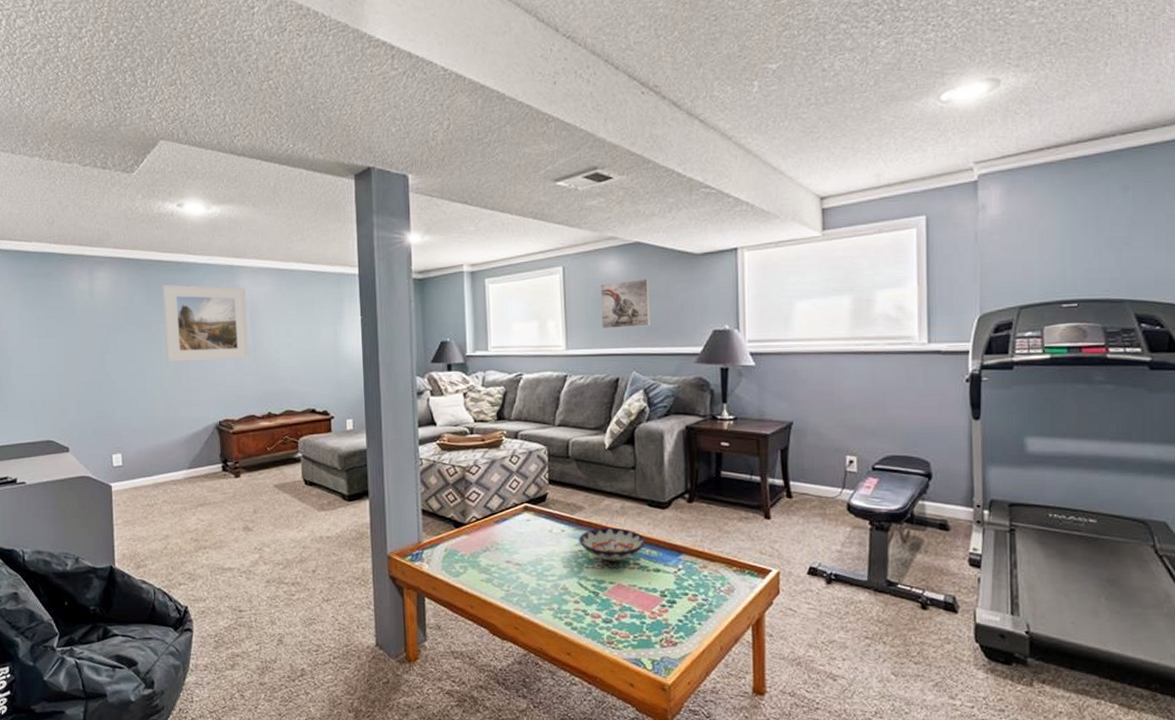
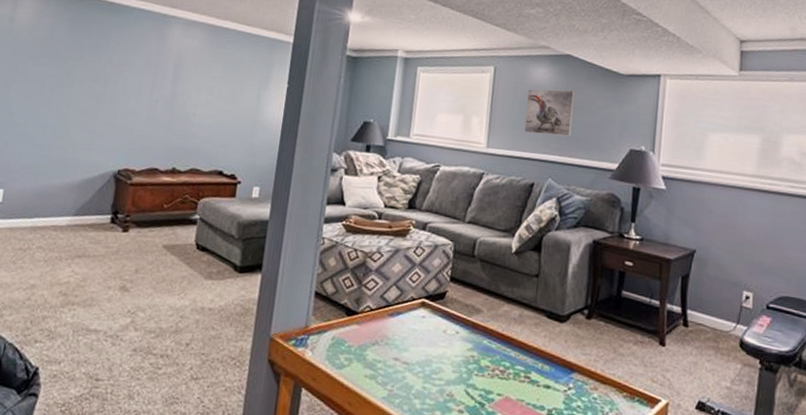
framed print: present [163,285,250,362] -> none [76,23,175,110]
bowl: present [579,527,646,563] -> none [472,334,540,374]

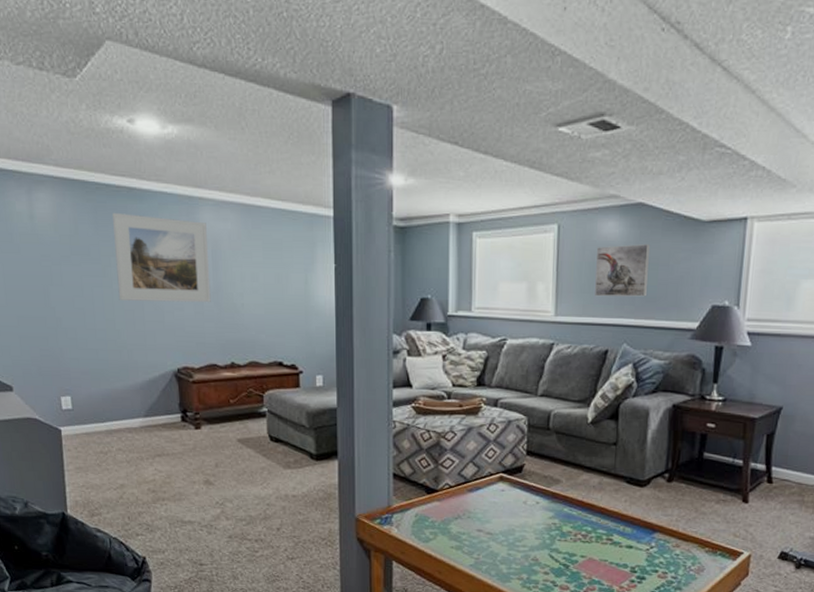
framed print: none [76,23,175,110] -> present [113,213,211,303]

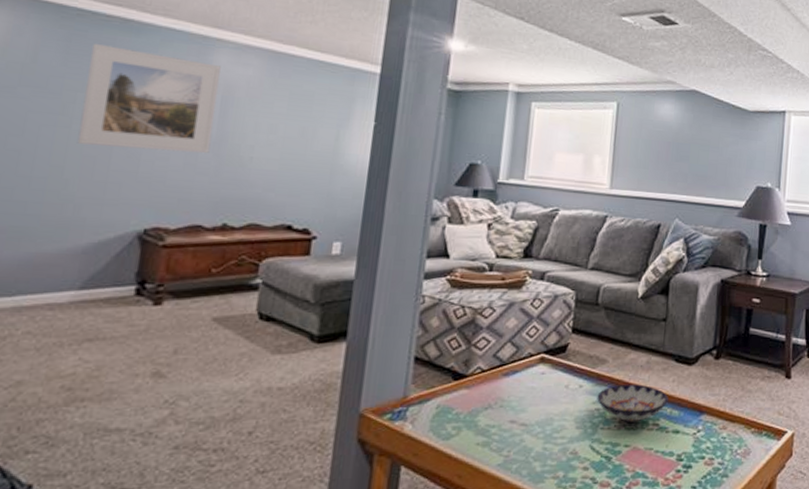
bowl: none [553,502,621,538] -> present [597,384,668,424]
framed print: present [595,244,650,297] -> none [650,126,702,175]

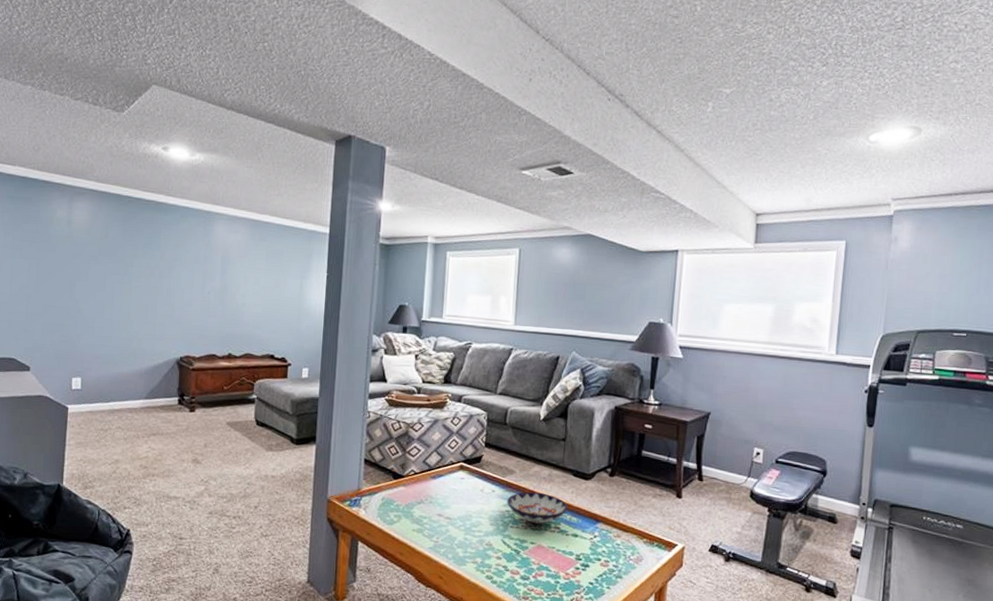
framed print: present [77,44,221,154] -> none [136,222,220,301]

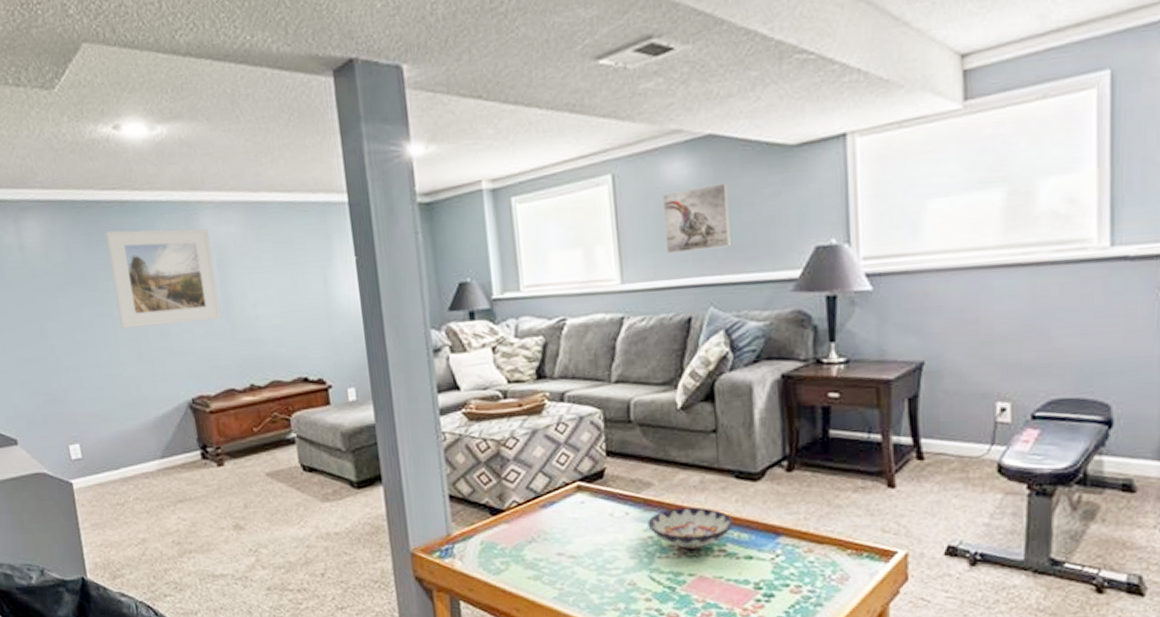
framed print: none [136,222,220,301] -> present [106,228,222,329]
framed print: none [549,268,596,312] -> present [662,183,732,255]

